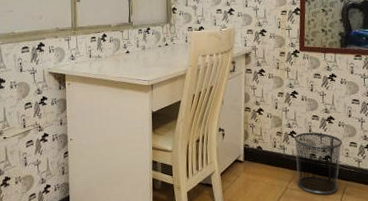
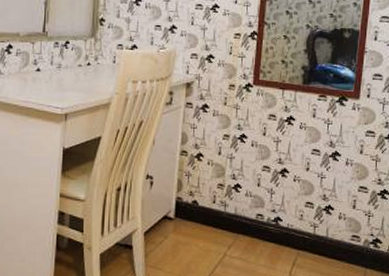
waste bin: present [294,132,342,195] -> none [237,186,297,266]

